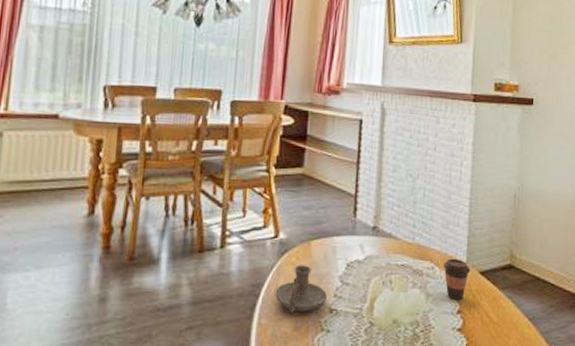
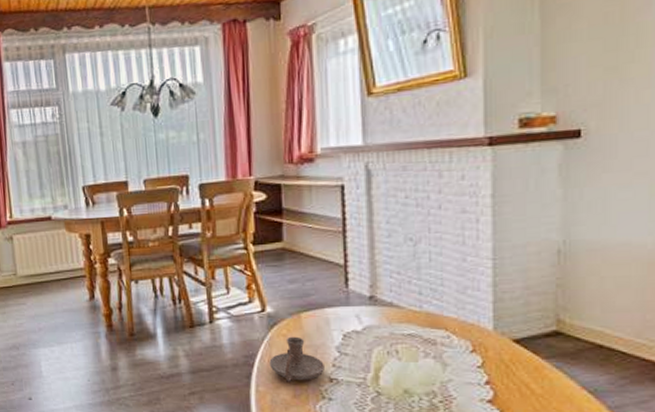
coffee cup: present [443,258,471,301] -> none [463,326,501,371]

